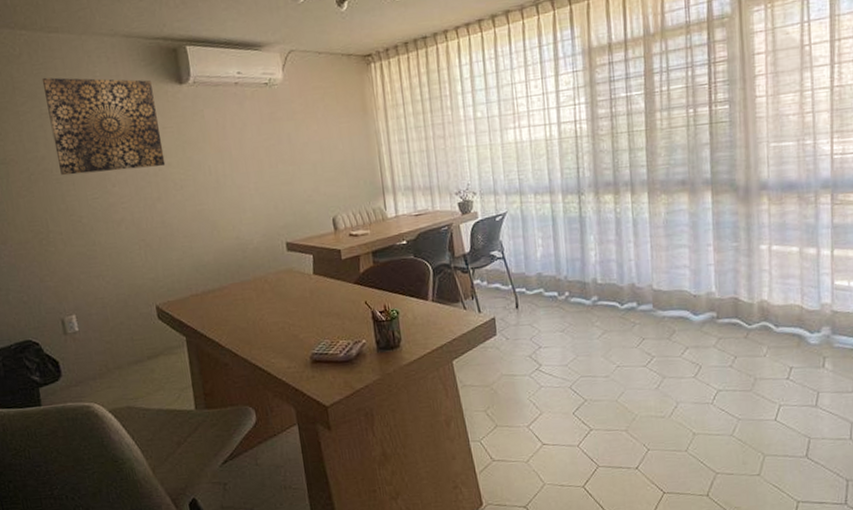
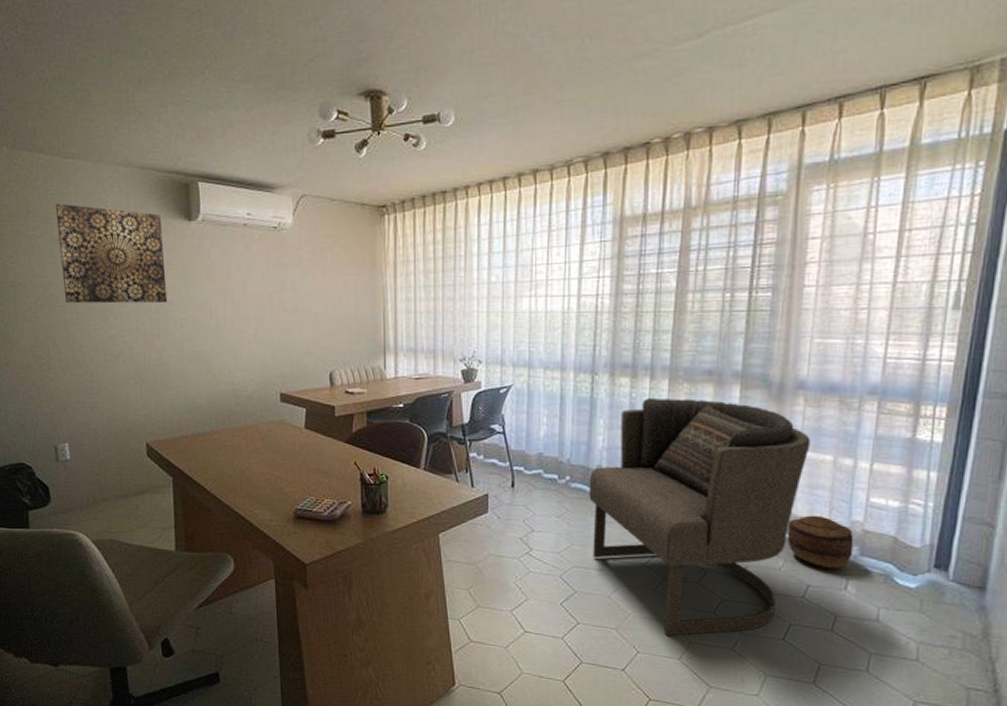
armchair: none [586,208,778,431] -> present [589,397,811,636]
basket: none [767,302,826,350] -> present [787,515,854,569]

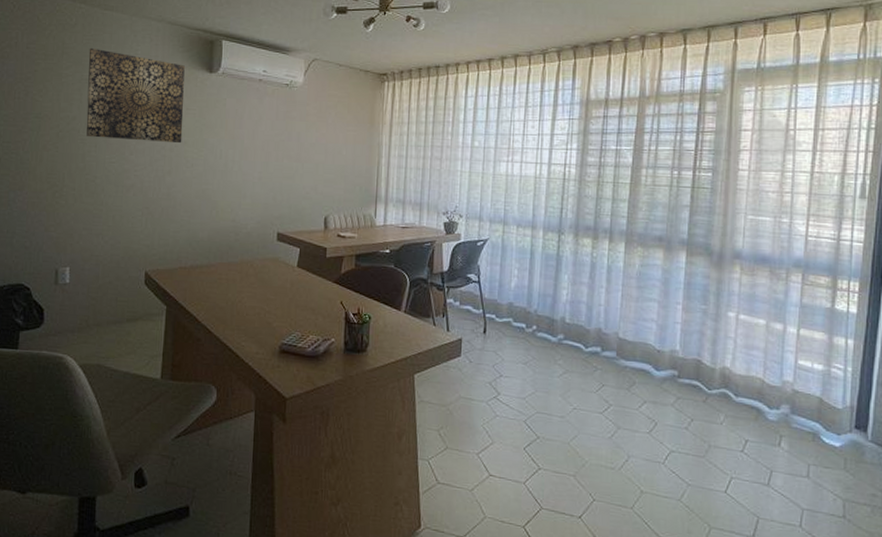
armchair: present [589,397,811,636] -> none [553,258,746,485]
basket: present [787,515,854,569] -> none [727,373,785,426]

